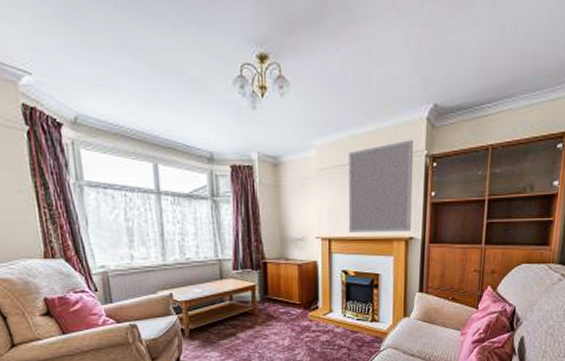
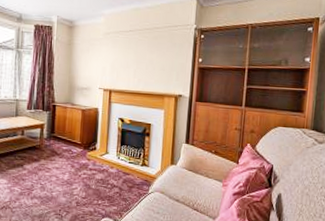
home mirror: present [348,140,414,232] -> none [126,15,186,90]

